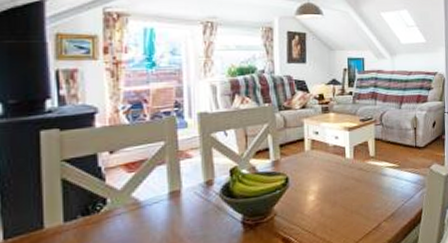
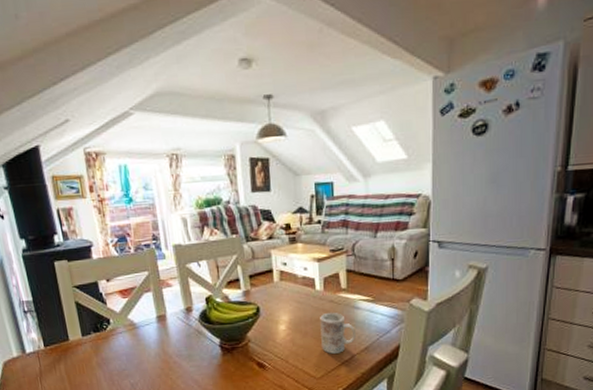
mug: none [349,179,383,223] -> present [320,312,356,354]

